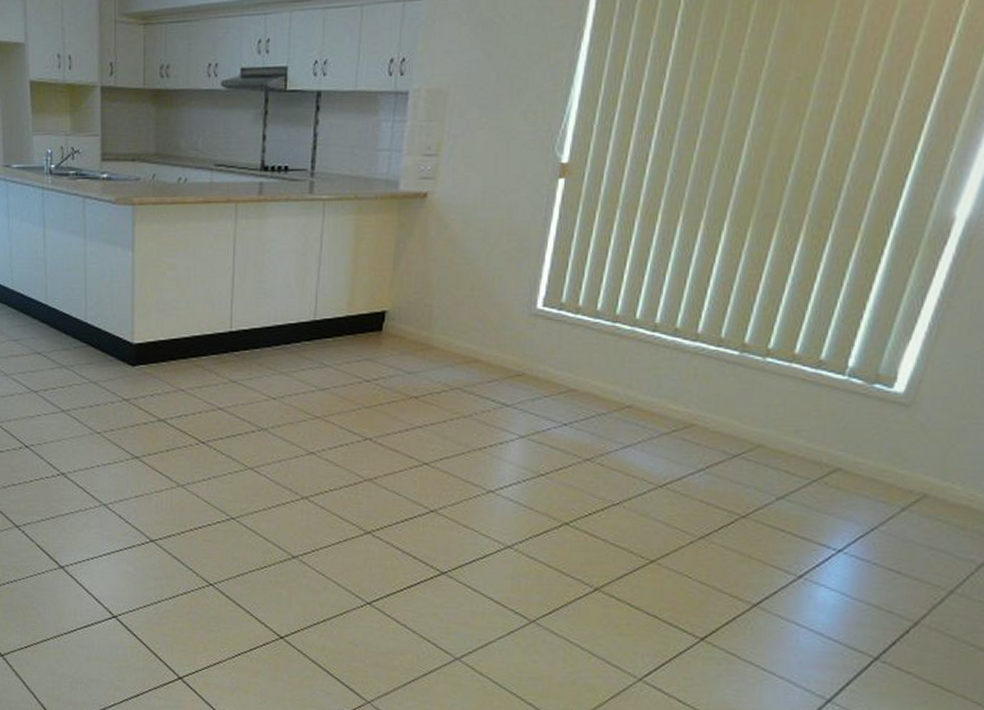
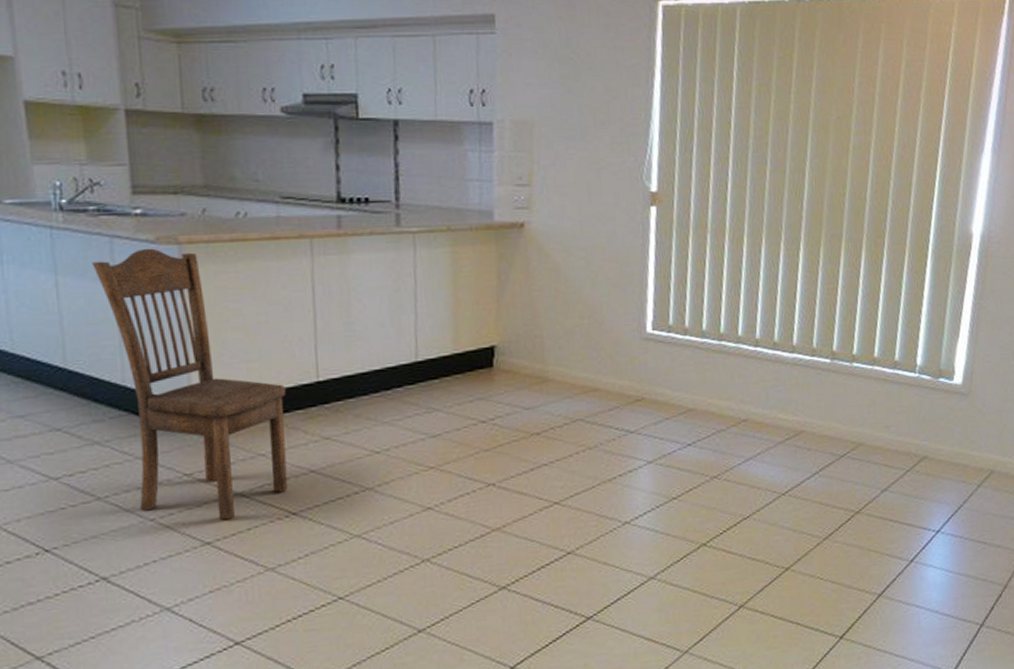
dining chair: none [69,208,205,441] -> present [91,248,288,520]

